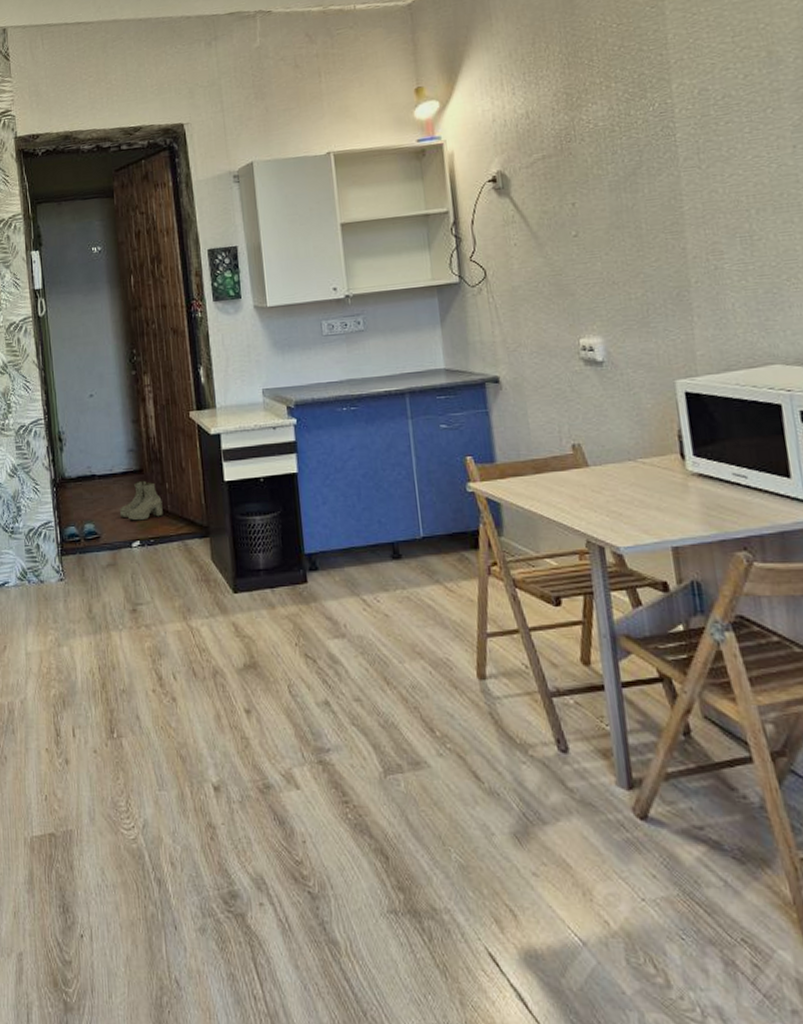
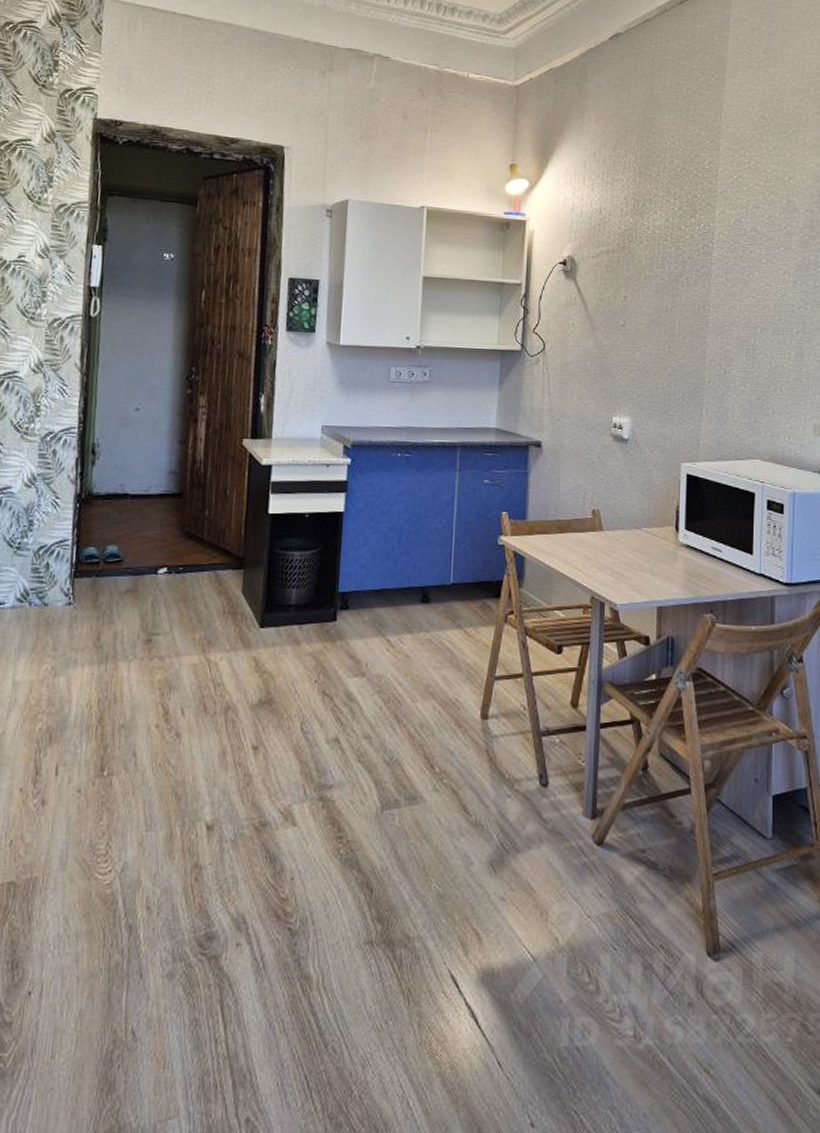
boots: present [120,480,163,521] -> none [150,504,199,547]

